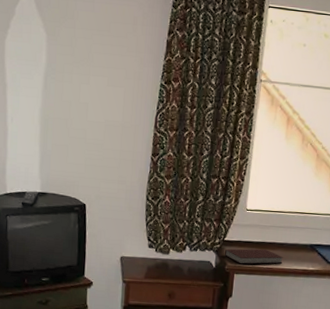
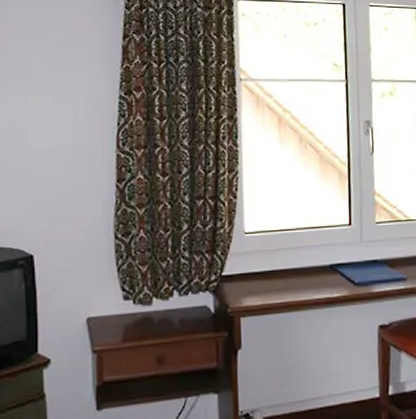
notebook: present [225,249,283,265] -> none [225,279,300,303]

